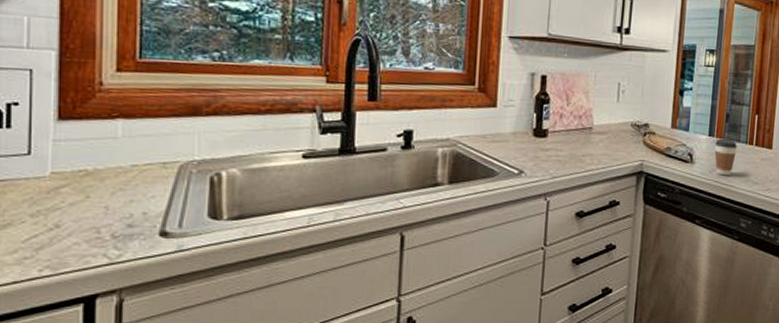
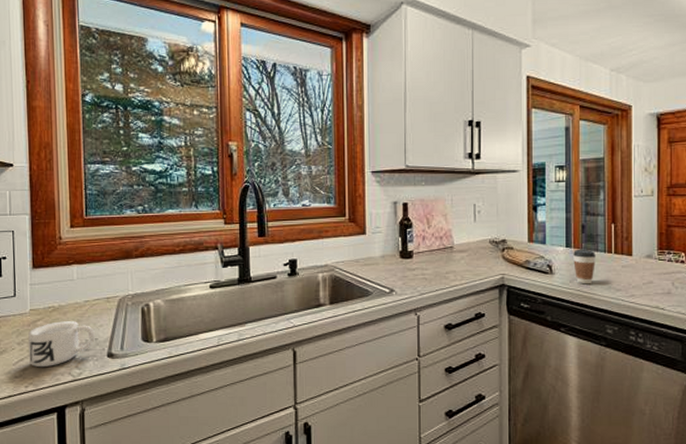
mug: none [47,189,143,247] -> present [28,321,95,368]

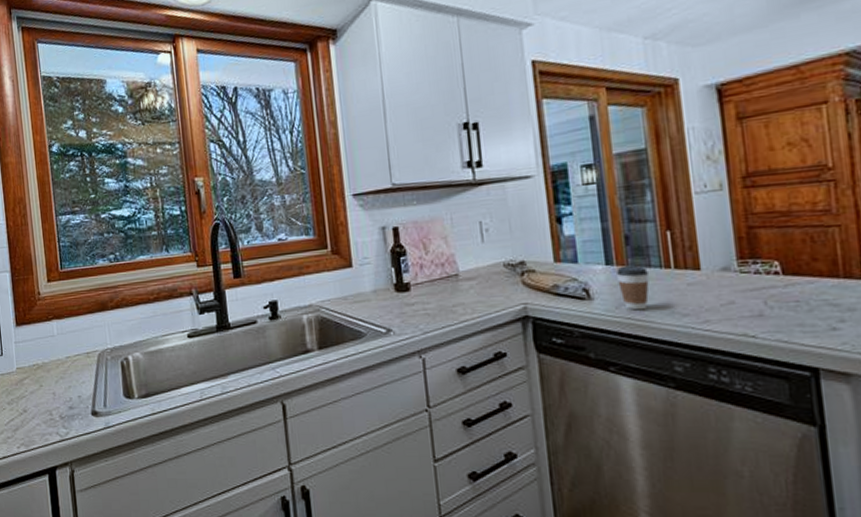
mug: present [28,321,95,368] -> none [16,378,79,428]

